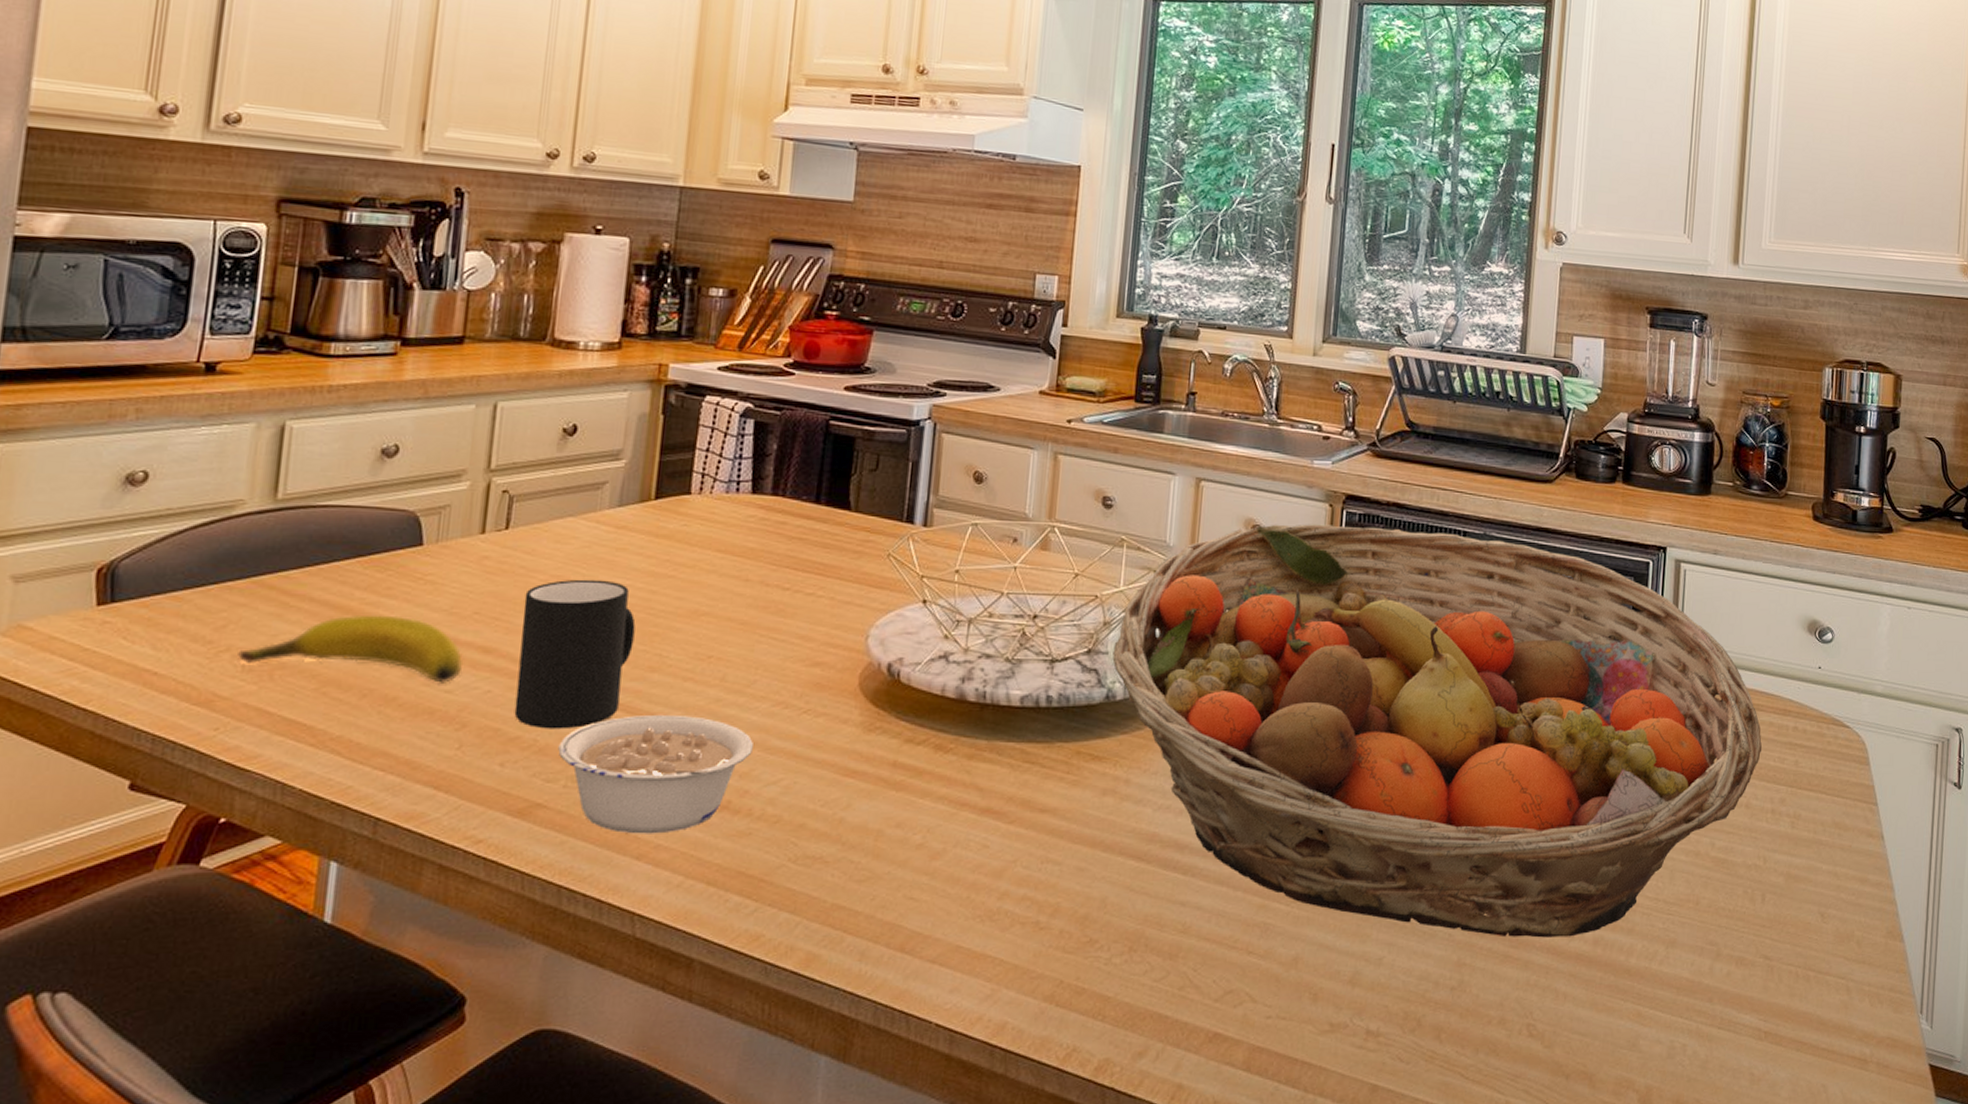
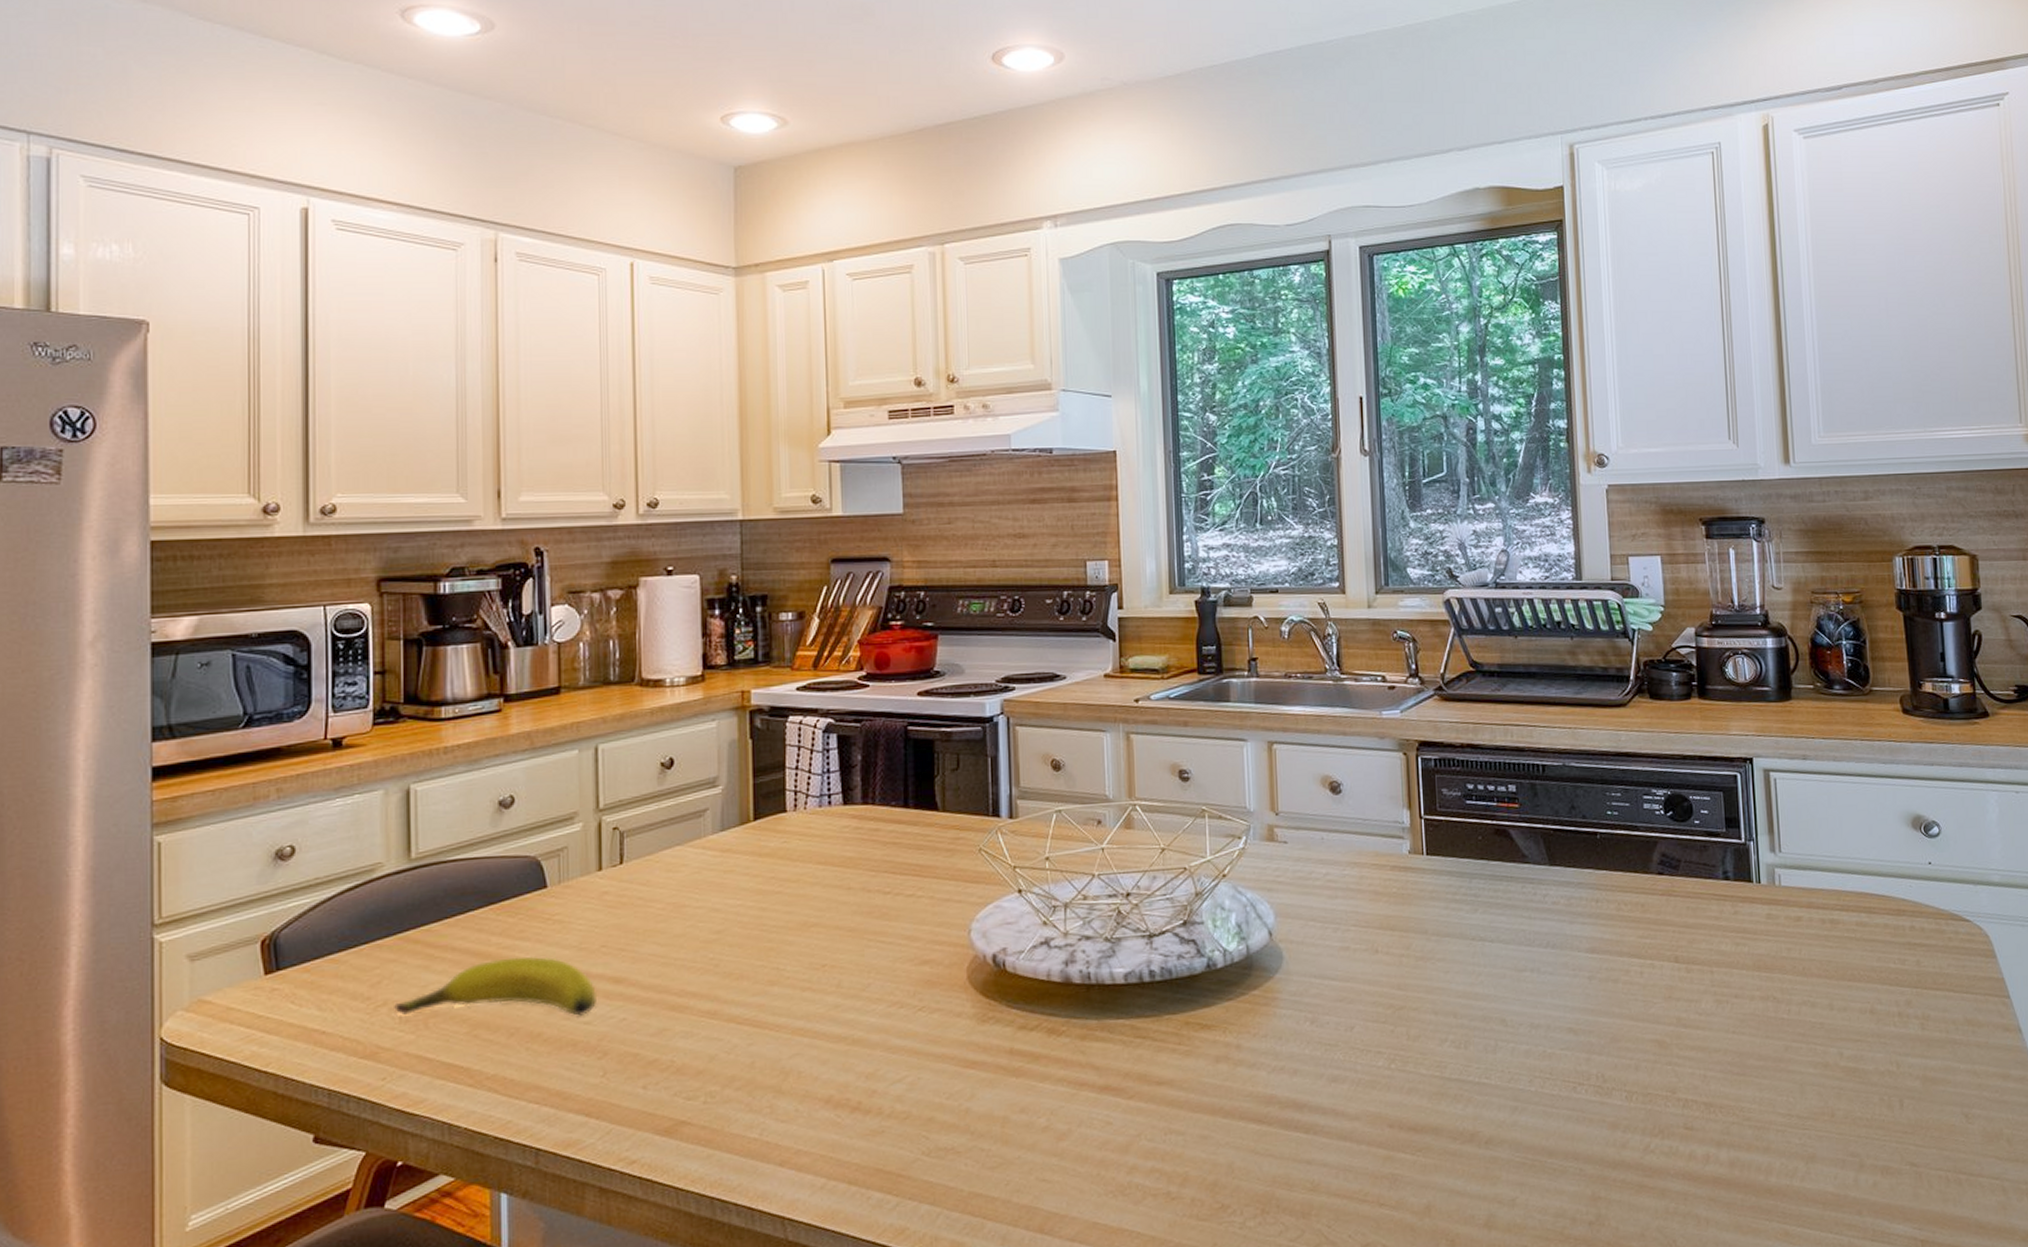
mug: present [514,579,636,729] -> none [646,902,751,1050]
legume: present [558,714,753,834] -> none [694,1024,875,1142]
fruit basket: present [1112,524,1763,938] -> none [1208,768,1880,1167]

